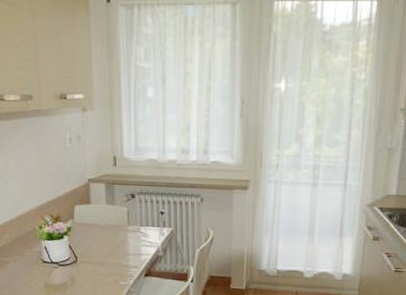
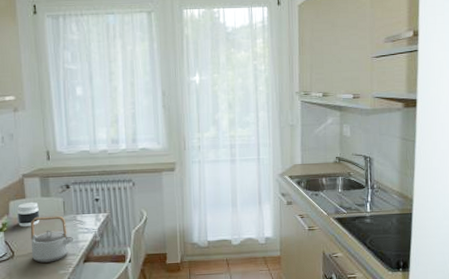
jar: none [82,208,104,234] -> present [17,201,40,227]
teapot: none [93,224,137,272] -> present [30,215,74,263]

